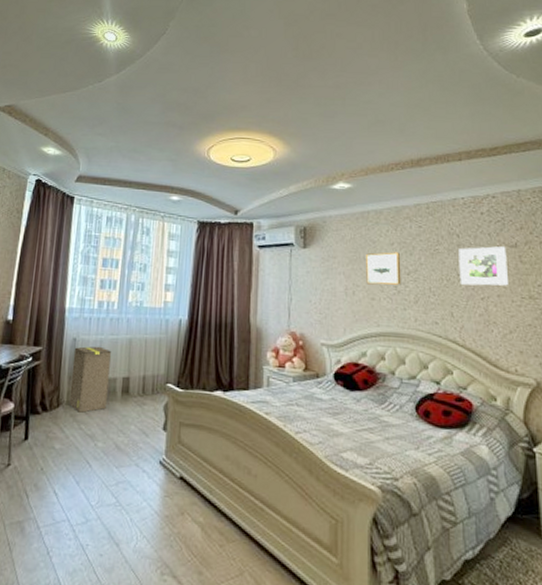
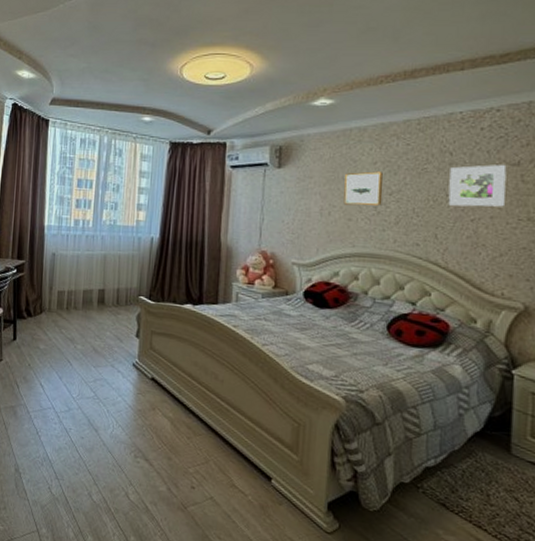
cardboard box: present [68,346,111,413] -> none [50,260,87,319]

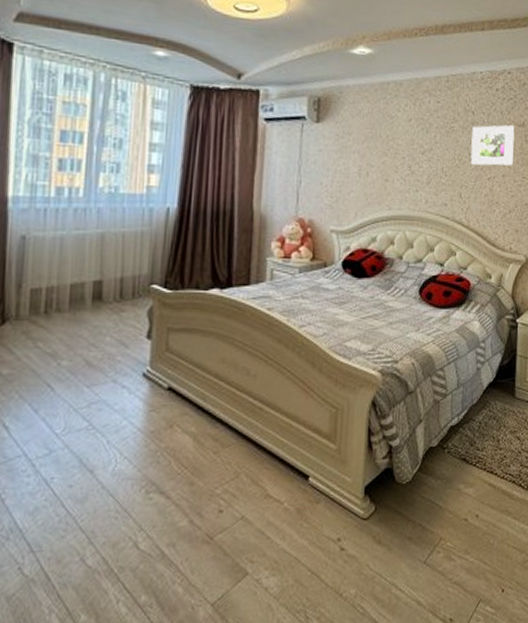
wall art: present [343,171,384,206] -> none [381,129,418,166]

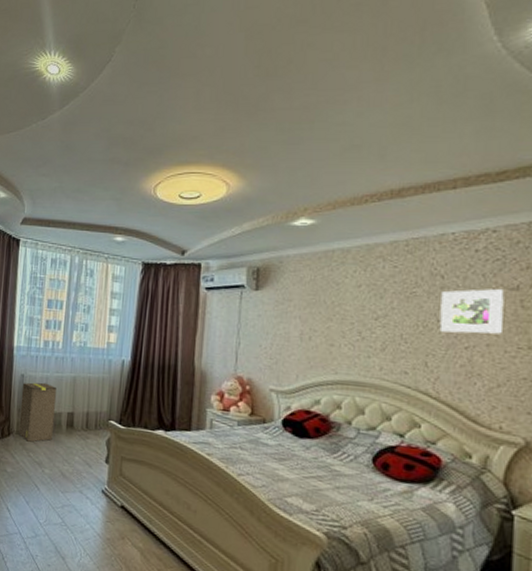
cardboard box: none [18,244,76,328] -> present [18,382,56,442]

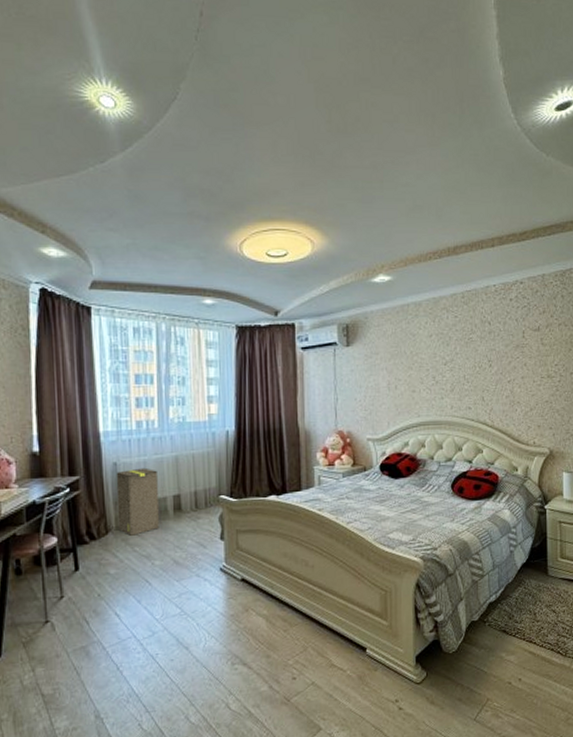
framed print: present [439,289,505,334] -> none [490,331,531,370]

